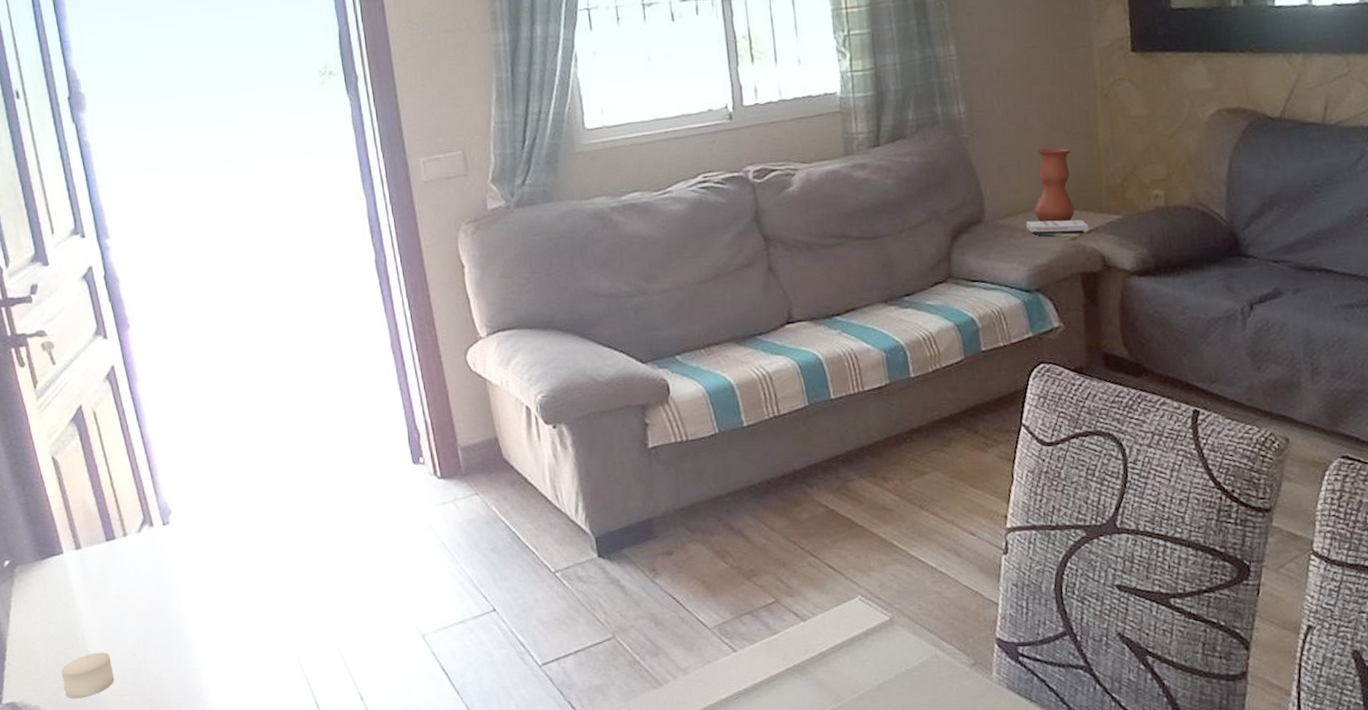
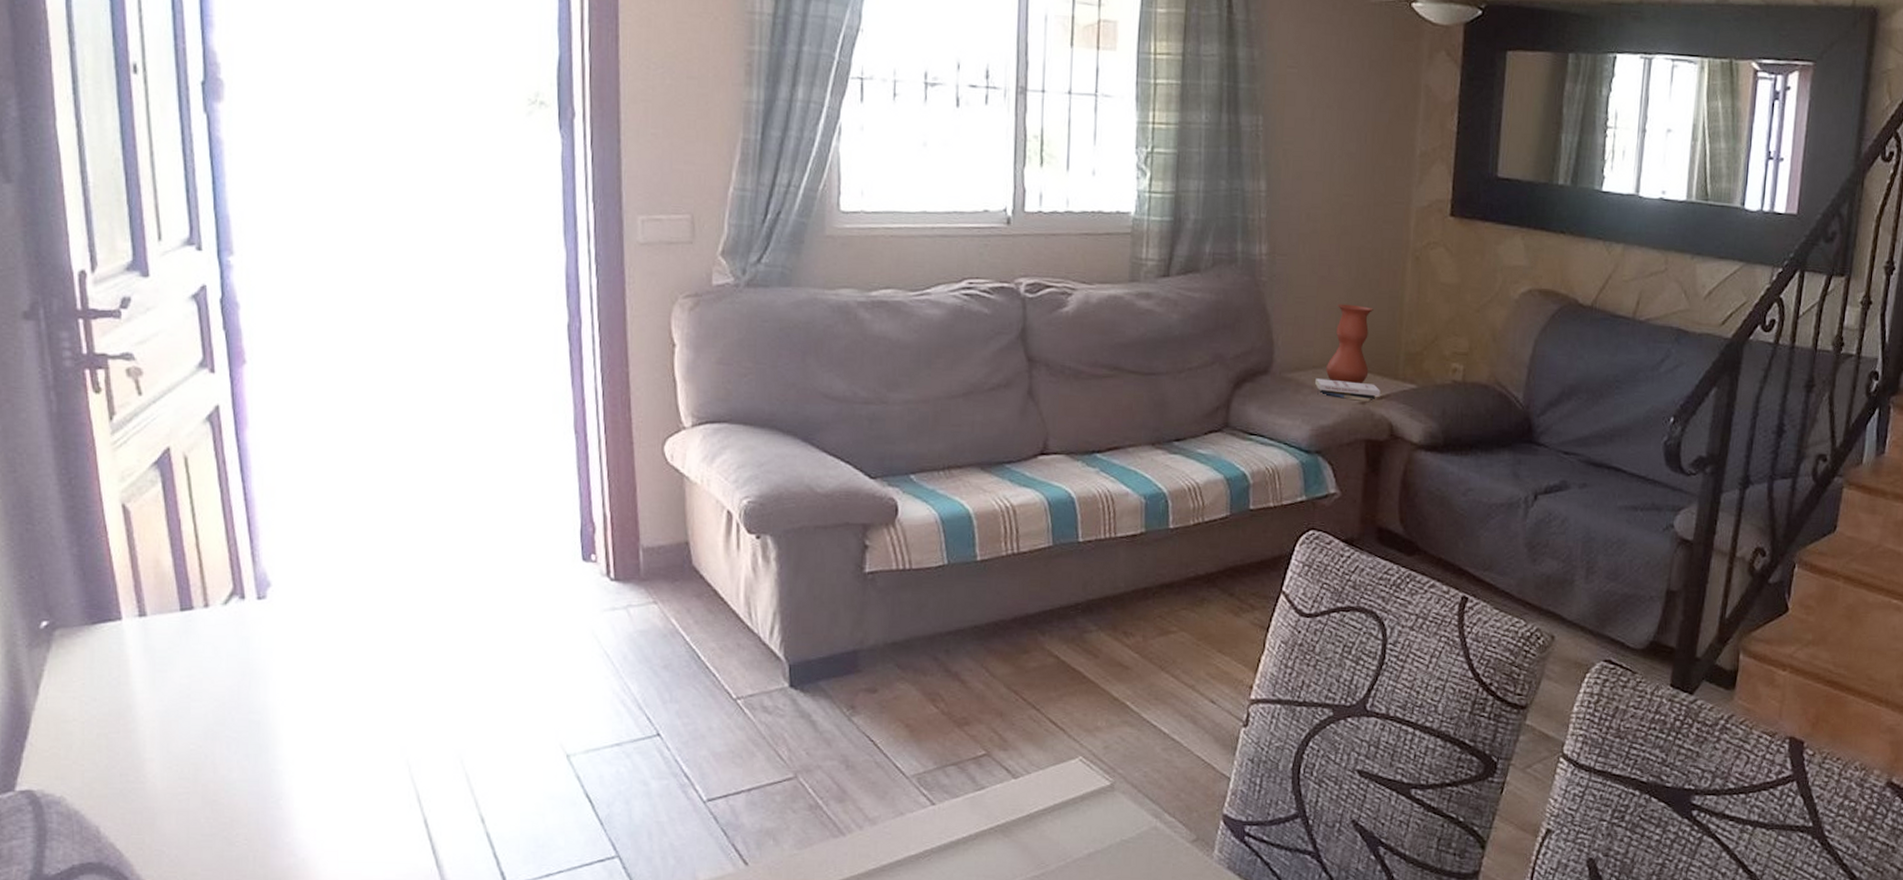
candle: present [61,651,115,699] -> none [99,737,170,793]

